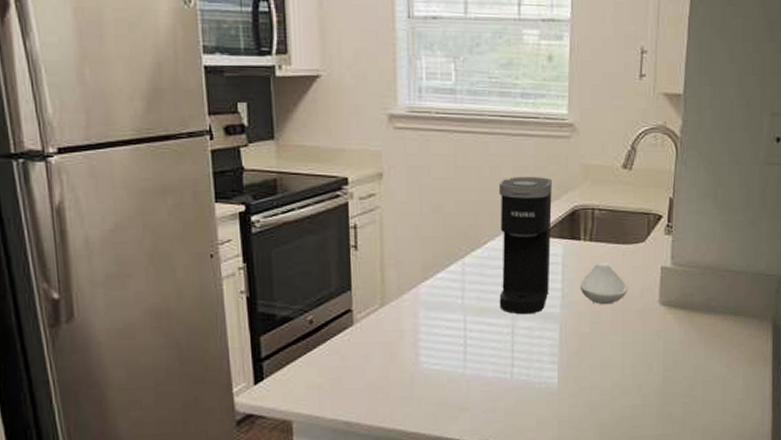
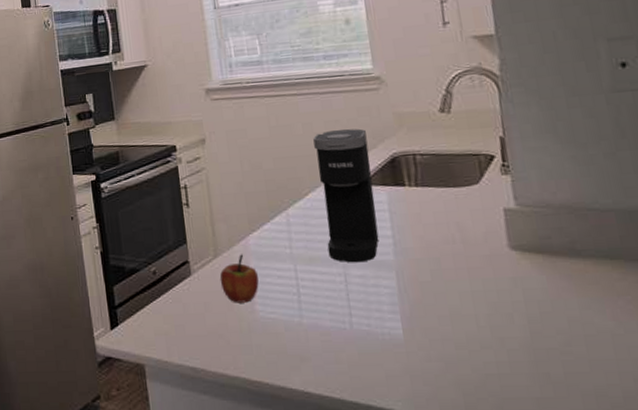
apple: none [384,303,426,355] -> present [219,254,259,303]
spoon rest: present [581,262,629,305] -> none [412,207,469,251]

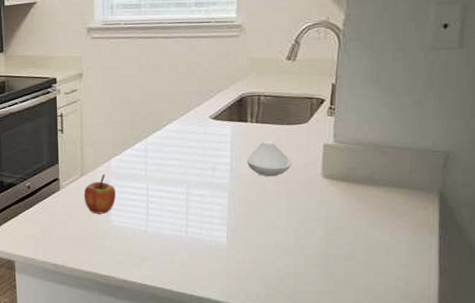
coffee maker: present [313,128,379,263] -> none [176,71,222,184]
spoon rest: none [412,207,469,251] -> present [247,141,292,177]

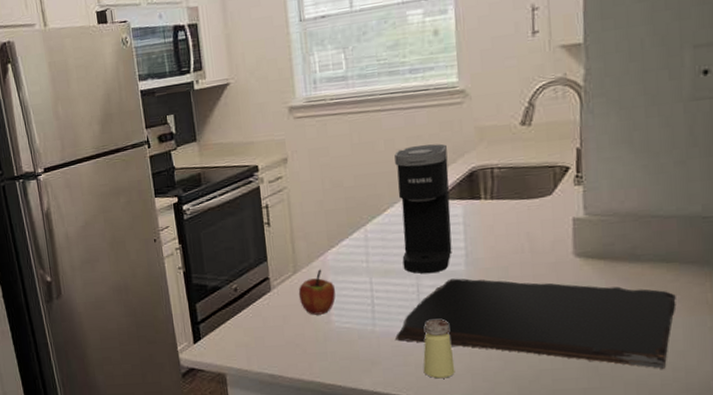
cutting board: none [165,189,404,278] -> present [395,278,676,369]
coffee maker: none [176,71,222,184] -> present [394,143,452,274]
saltshaker: none [186,224,213,276] -> present [423,319,455,379]
spoon rest: present [247,141,292,177] -> none [484,218,538,260]

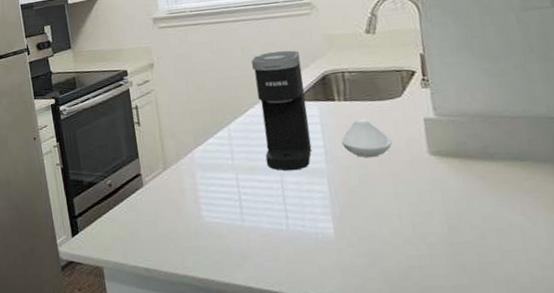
apple: present [298,269,336,315] -> none [169,166,205,210]
cutting board: present [395,278,676,369] -> none [264,175,535,267]
saltshaker: present [423,319,455,379] -> none [291,214,325,274]
spoon rest: none [484,218,538,260] -> present [342,119,393,158]

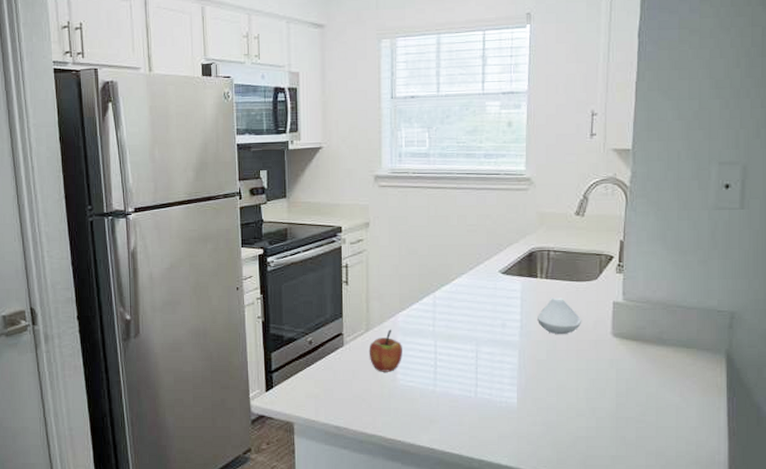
apple: none [169,166,205,210] -> present [369,329,402,372]
coffee maker: present [251,50,312,171] -> none [465,224,511,342]

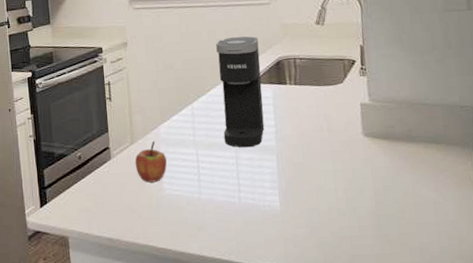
coffee maker: none [465,224,511,342] -> present [216,36,265,148]
spoon rest: present [538,297,582,335] -> none [291,102,334,138]

